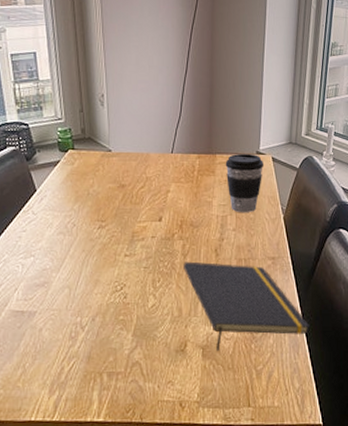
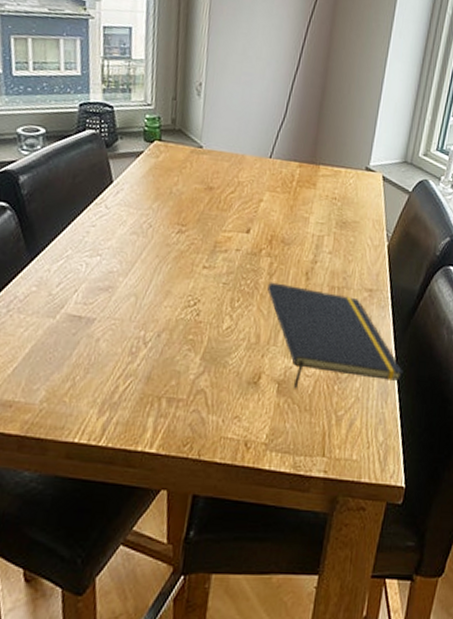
coffee cup: present [225,153,265,212] -> none [328,167,373,235]

